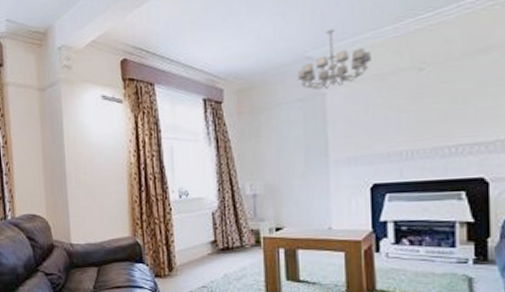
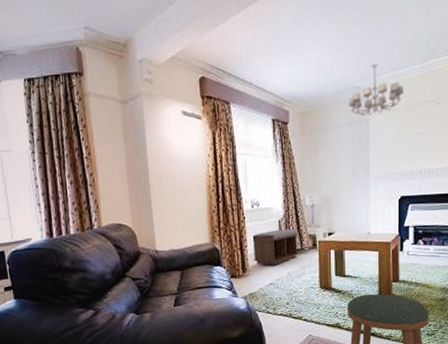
bench: none [180,222,238,265] -> present [252,229,299,266]

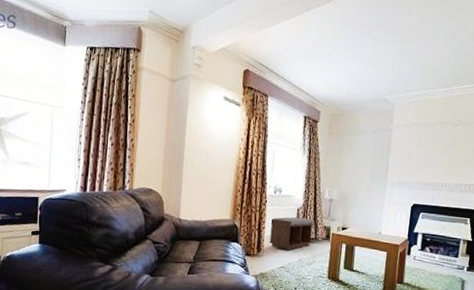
chandelier: present [349,64,403,116] -> none [375,82,427,127]

